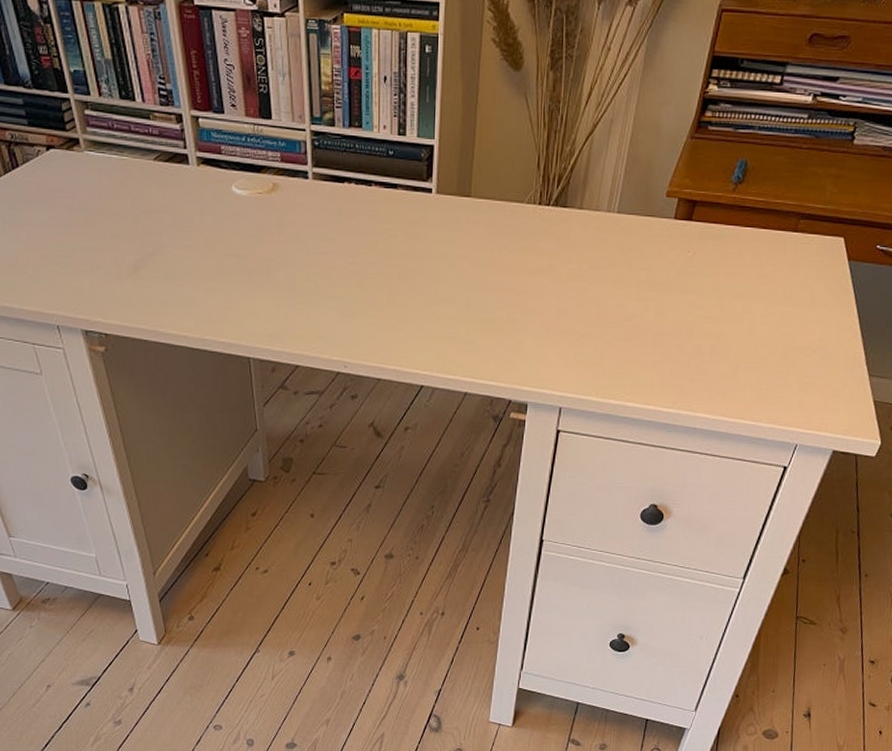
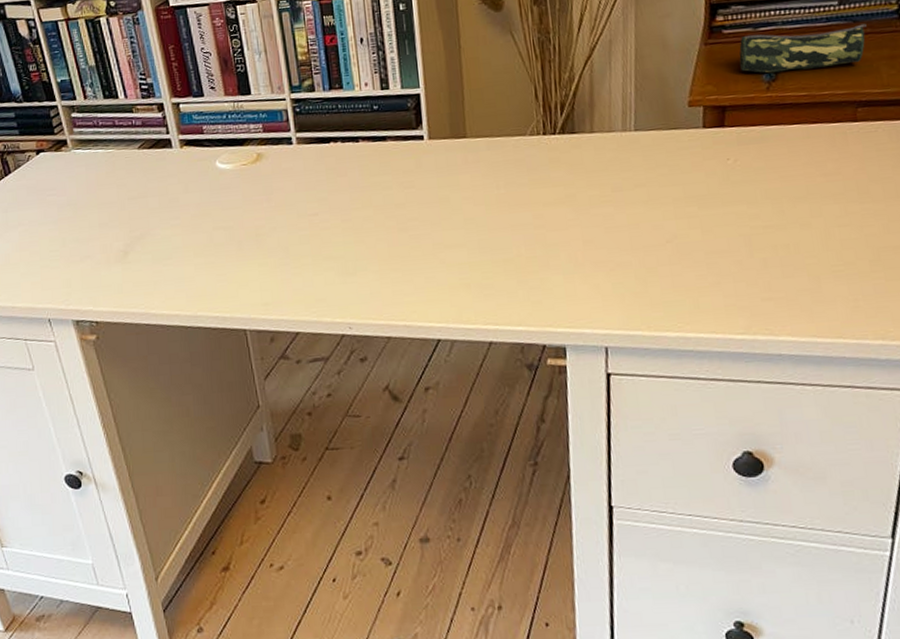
pencil case: none [716,134,825,177] -> present [739,23,867,73]

